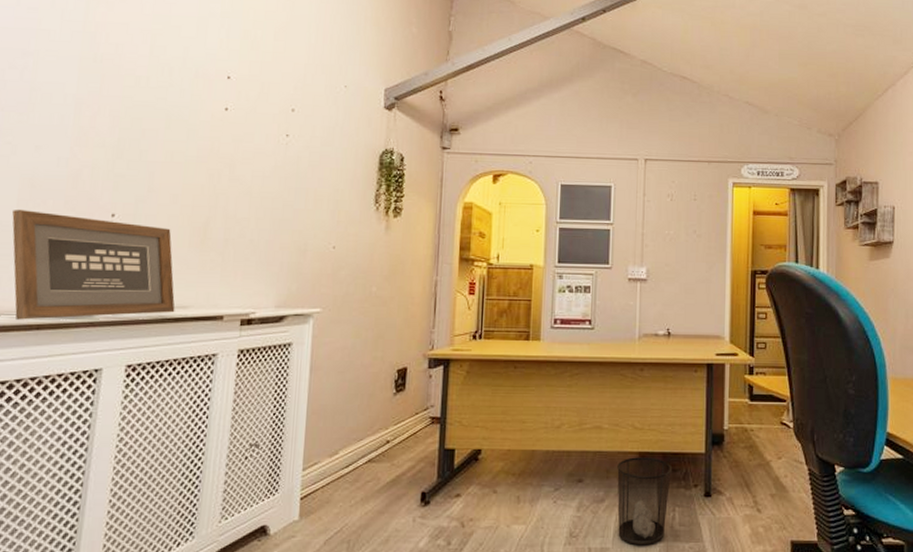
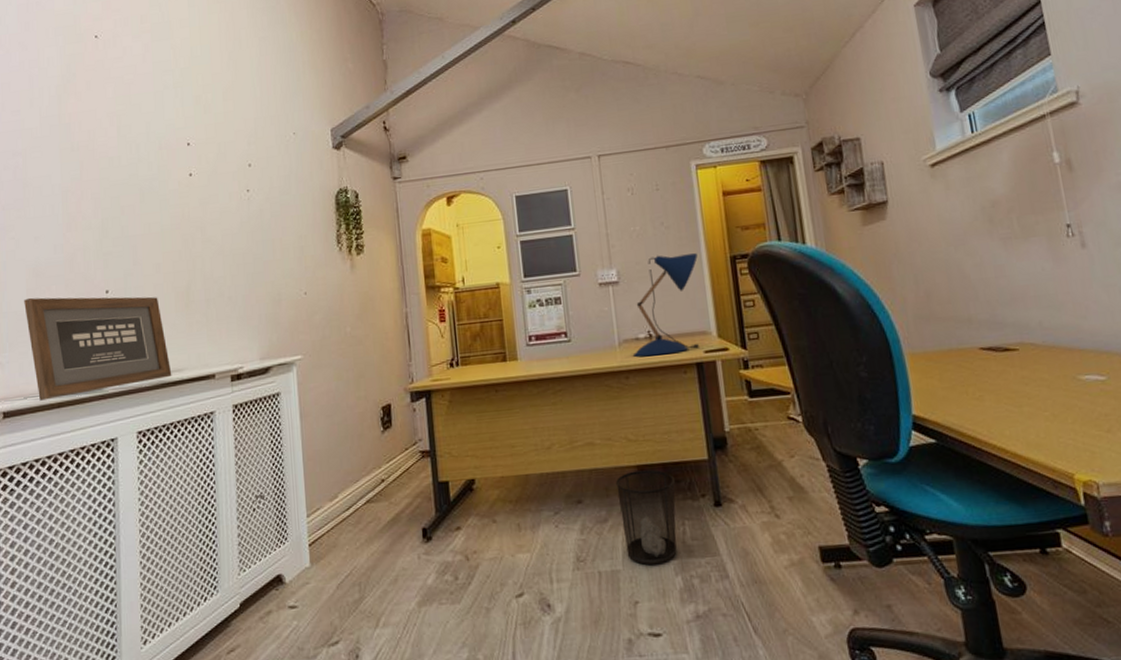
desk lamp: none [651,260,722,353] -> present [634,253,703,357]

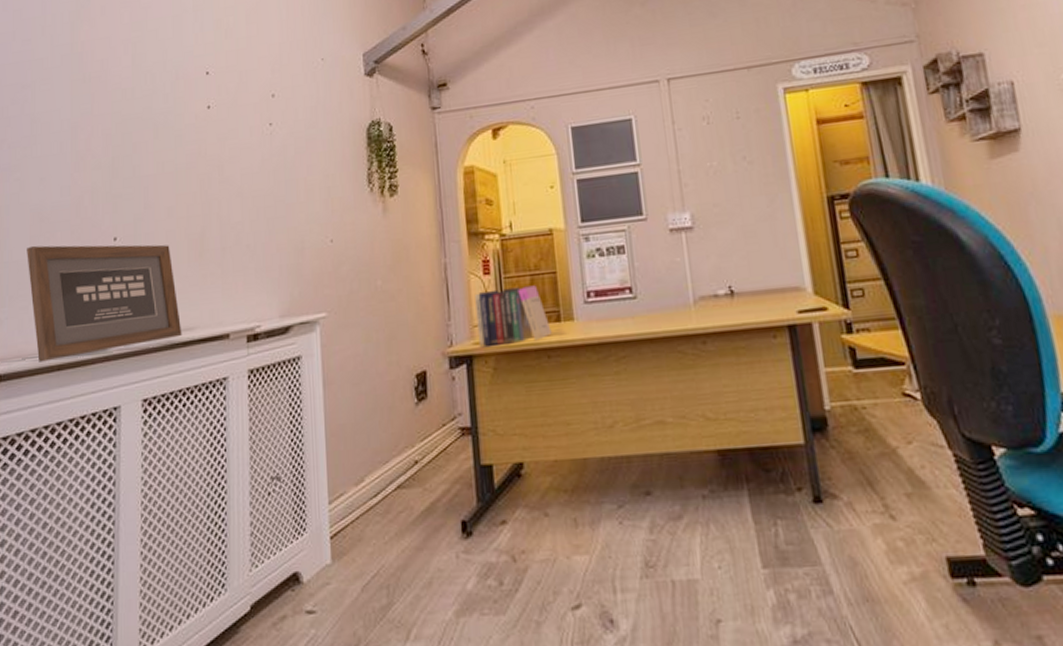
books: none [432,331,499,384] -> present [475,285,552,348]
waste bin: present [616,469,677,566] -> none [692,455,768,575]
desk lamp: present [634,253,703,357] -> none [712,193,796,318]

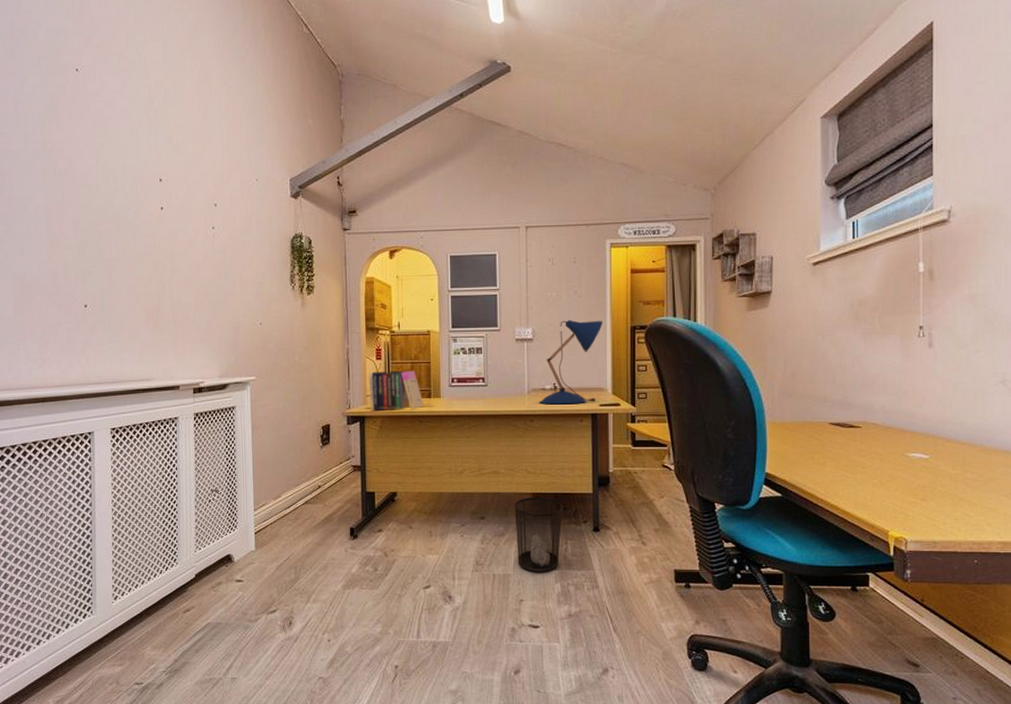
picture frame: present [27,244,182,362] -> none [12,305,142,395]
waste bin: none [692,455,768,575] -> present [514,497,563,573]
desk lamp: none [712,193,796,318] -> present [540,319,603,405]

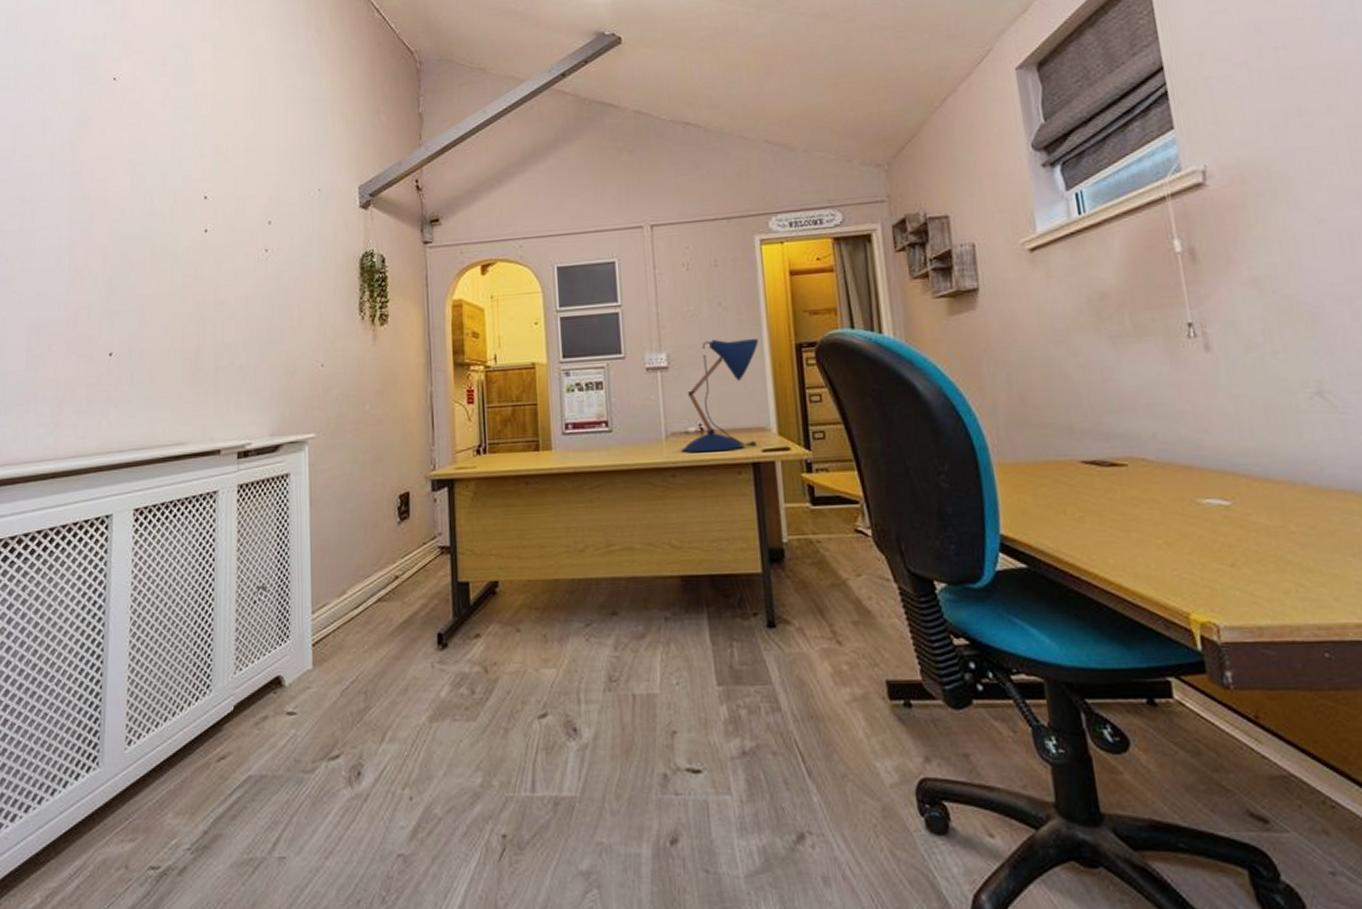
books: present [369,370,424,412] -> none [459,416,530,473]
waste bin: present [514,497,563,573] -> none [656,581,723,691]

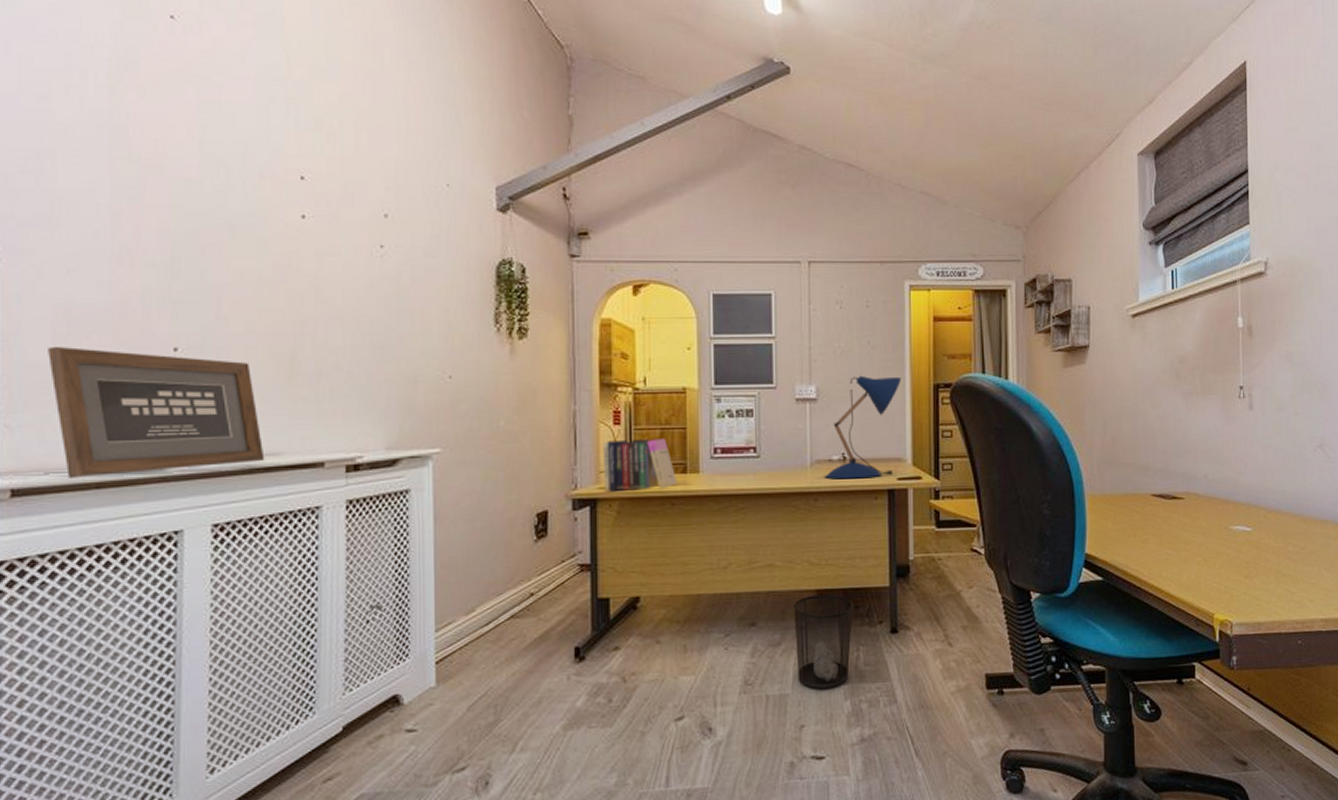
picture frame: none [23,357,175,470] -> present [48,346,265,478]
books: none [459,416,530,473] -> present [603,438,677,493]
waste bin: none [656,581,723,691] -> present [793,594,853,690]

